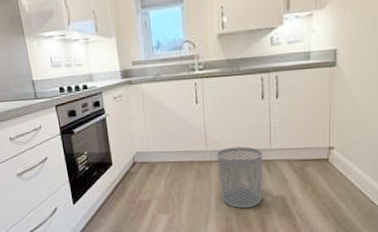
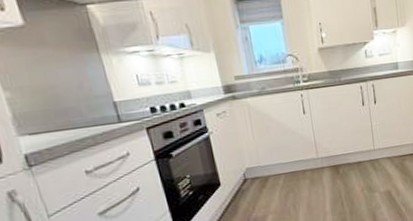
waste bin: present [217,146,263,208] -> none [328,150,372,208]

